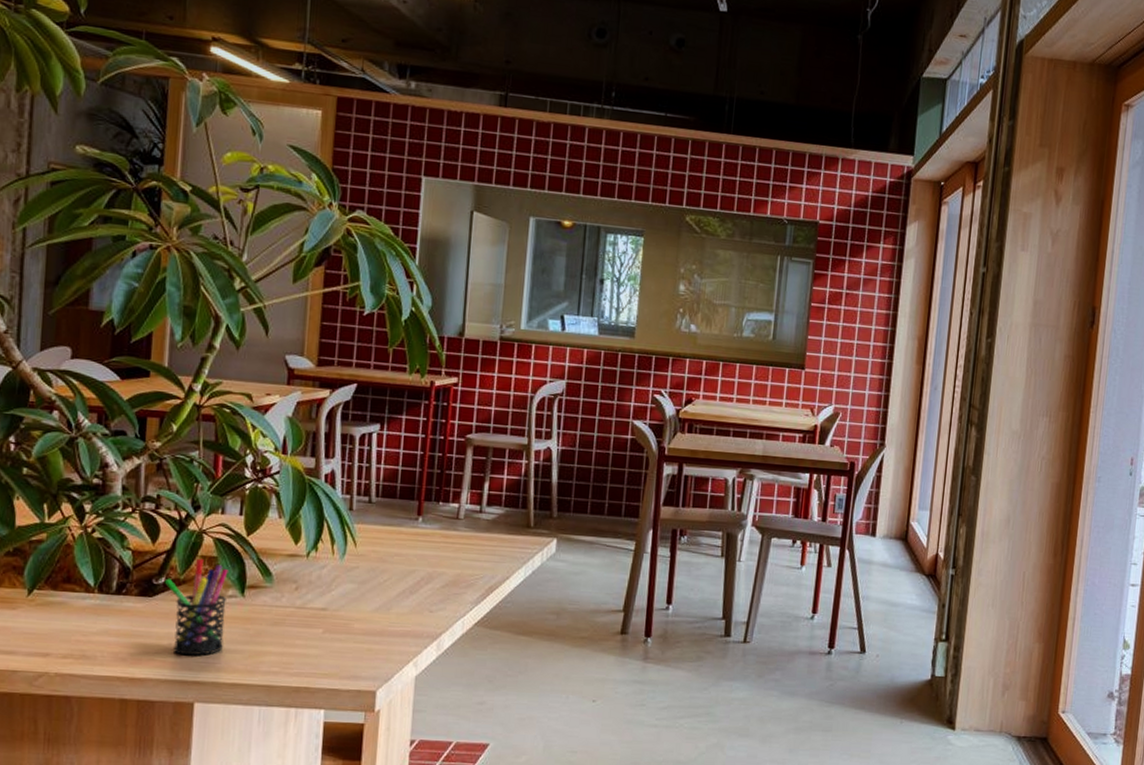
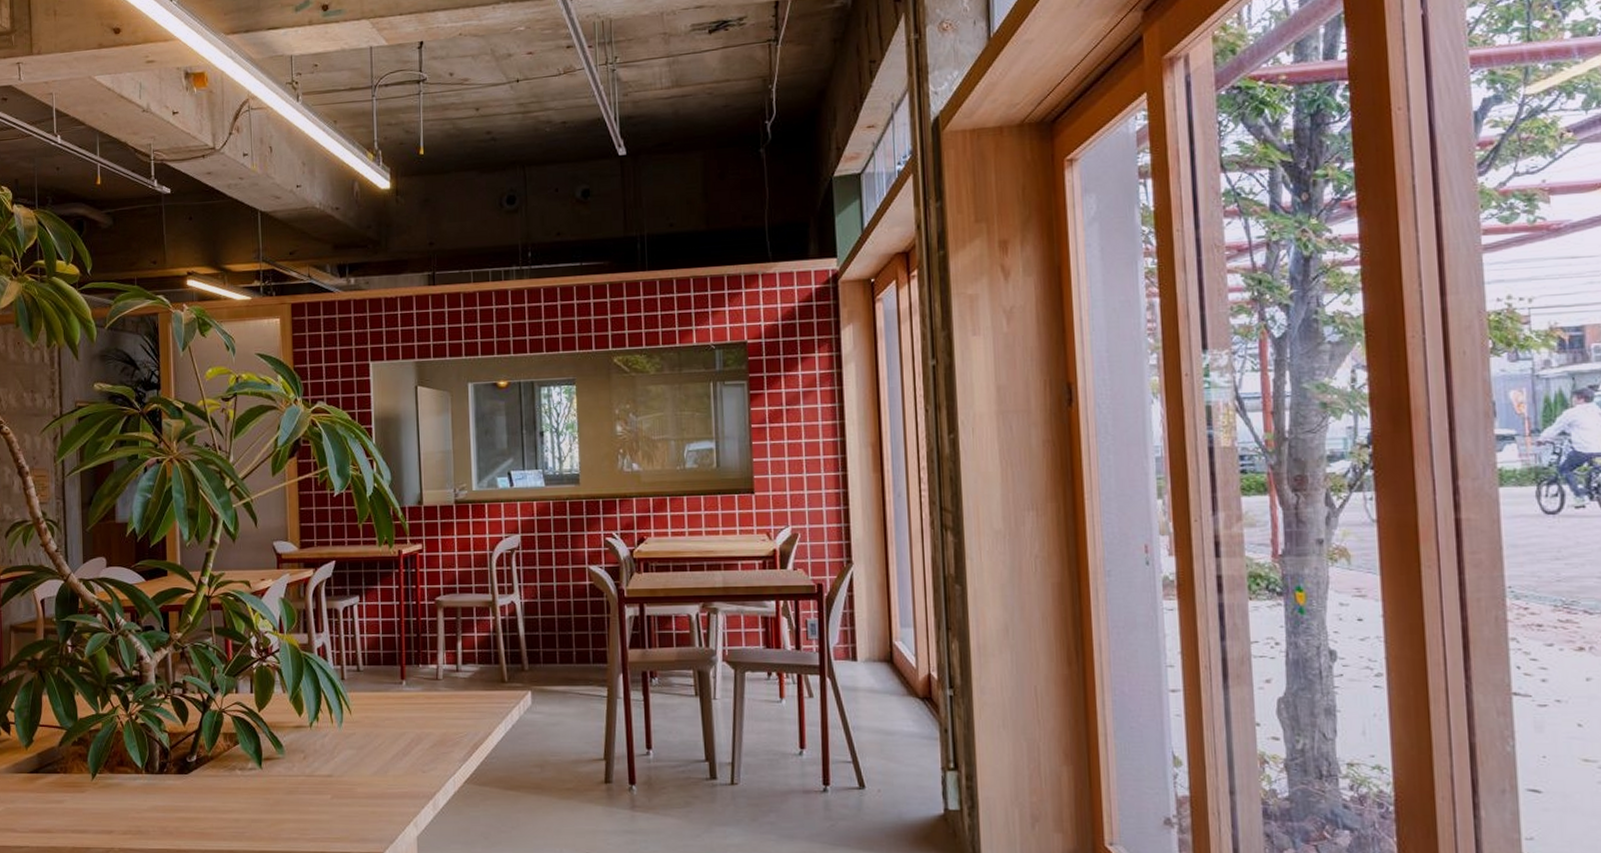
pen holder: present [164,558,228,656] -> none [196,735,250,827]

